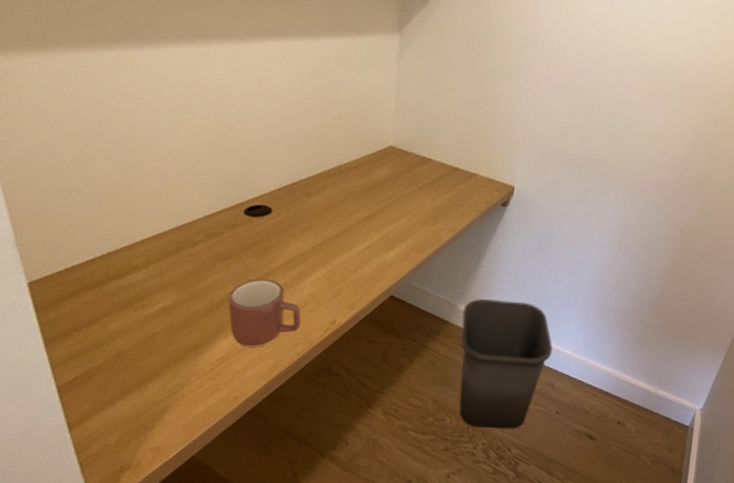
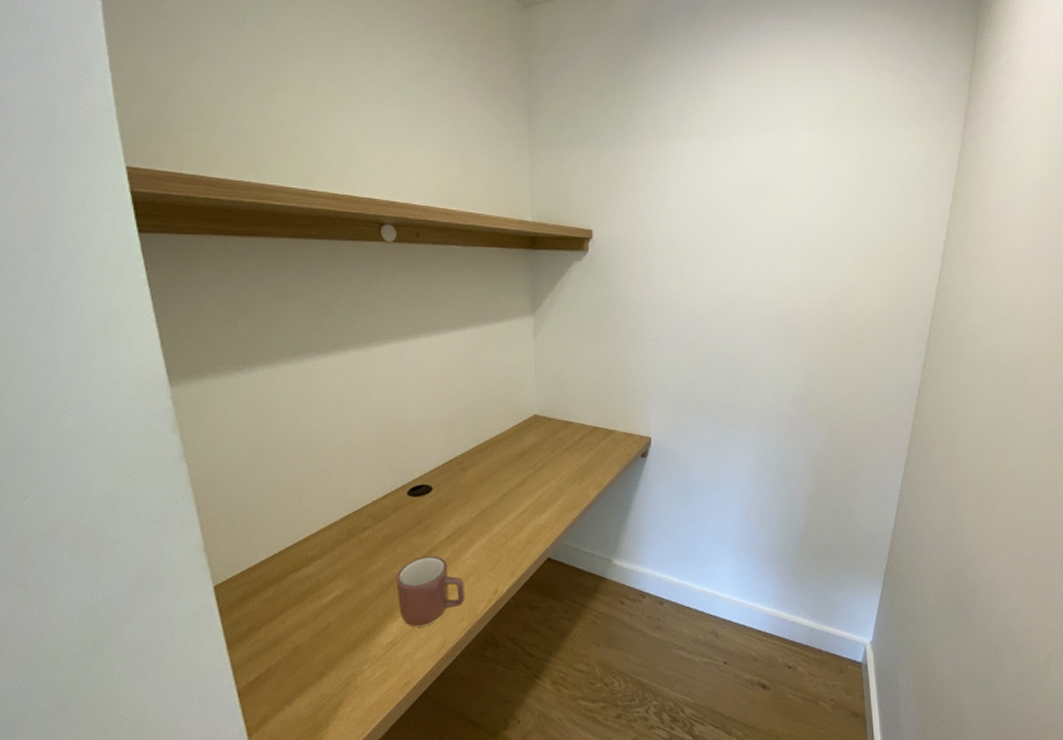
waste bin: present [459,299,553,429] -> none [618,549,711,688]

